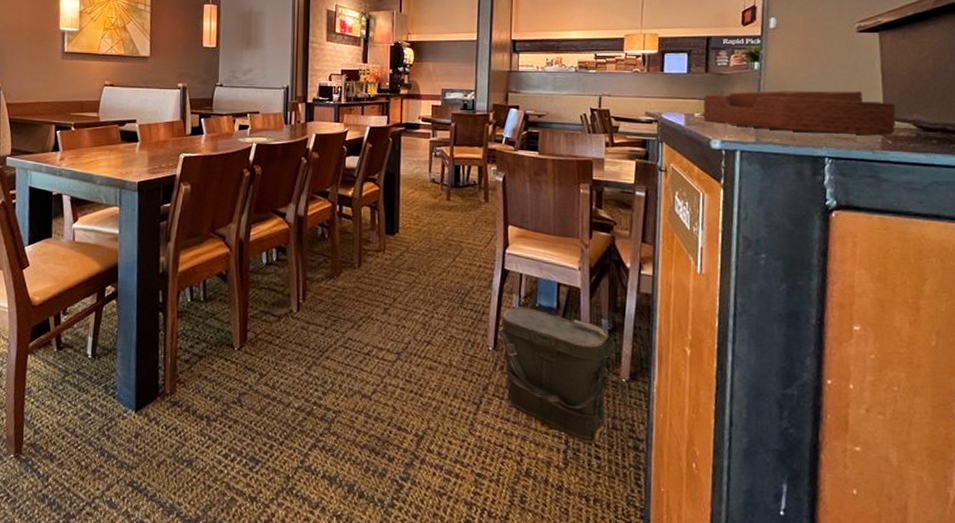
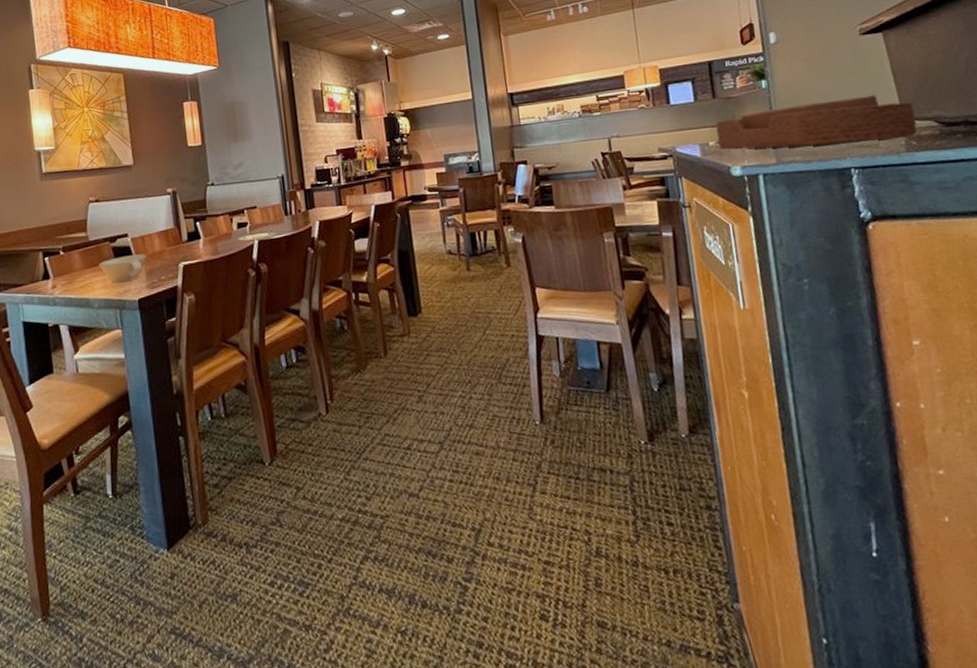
cup: none [105,140,152,164] -> present [98,253,147,284]
bag: present [499,306,614,445] -> none [543,372,672,512]

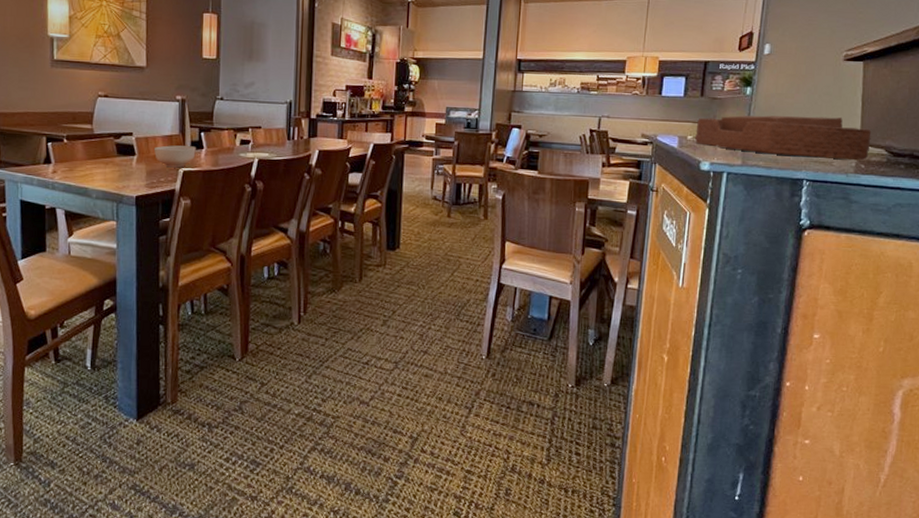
cup: present [98,253,147,284] -> none [100,153,149,178]
bowl: none [150,237,194,264] -> present [153,145,196,168]

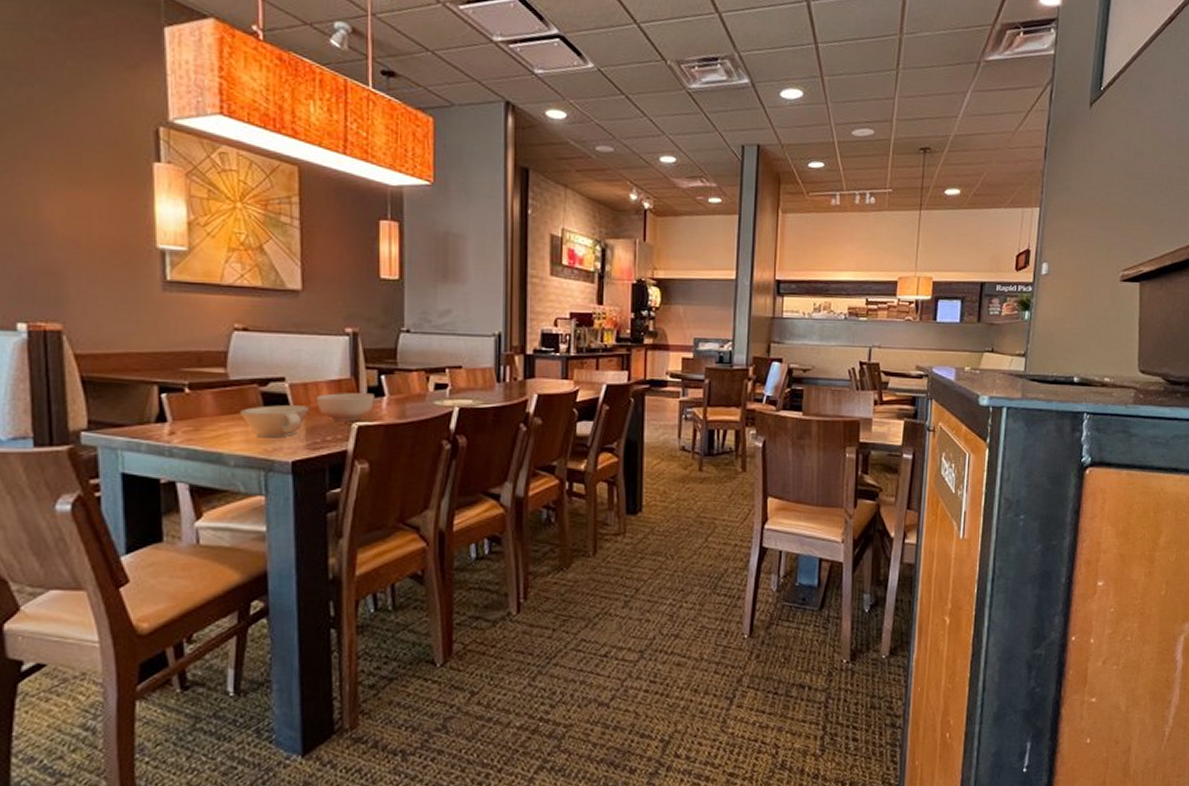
cup: none [100,153,149,178] -> present [239,405,310,438]
napkin holder: present [695,115,872,161] -> none [973,342,1149,390]

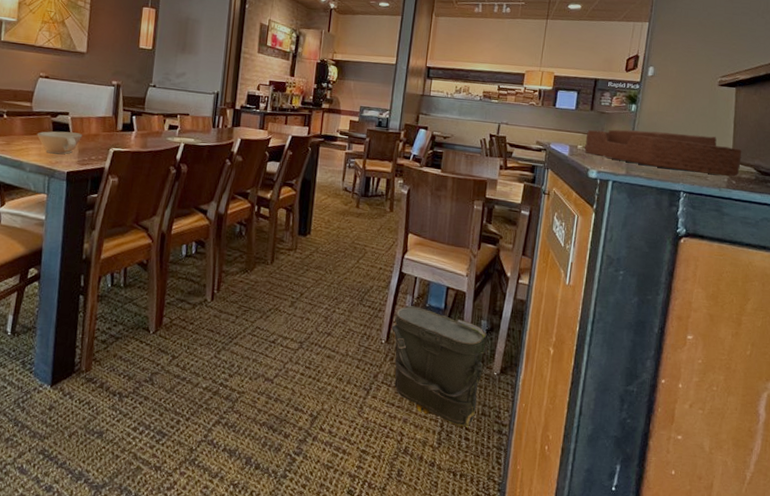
bowl: present [315,393,375,422] -> none [87,126,127,148]
bag: none [755,587,875,728] -> present [392,305,489,428]
napkin holder: none [973,342,1149,390] -> present [584,129,742,177]

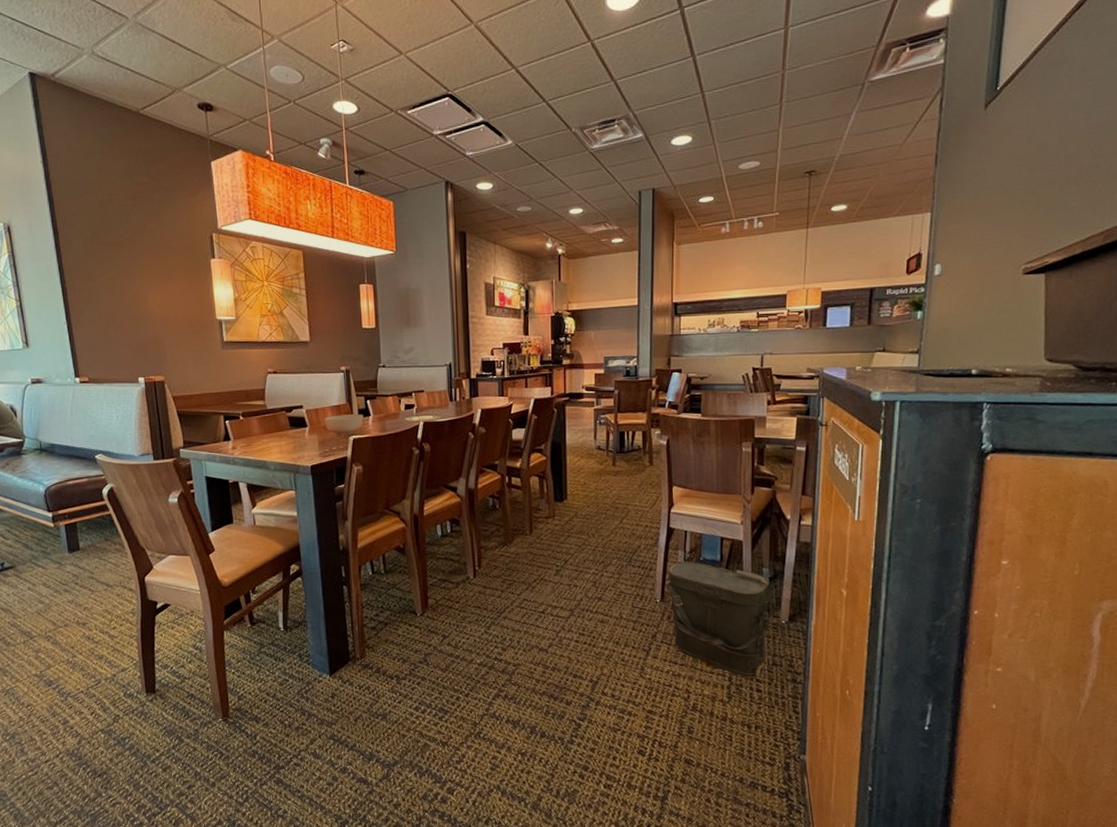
cup: present [37,131,83,154] -> none [275,425,320,450]
bowl: none [87,126,127,148] -> present [323,414,364,436]
napkin holder: present [584,129,742,177] -> none [864,335,1057,379]

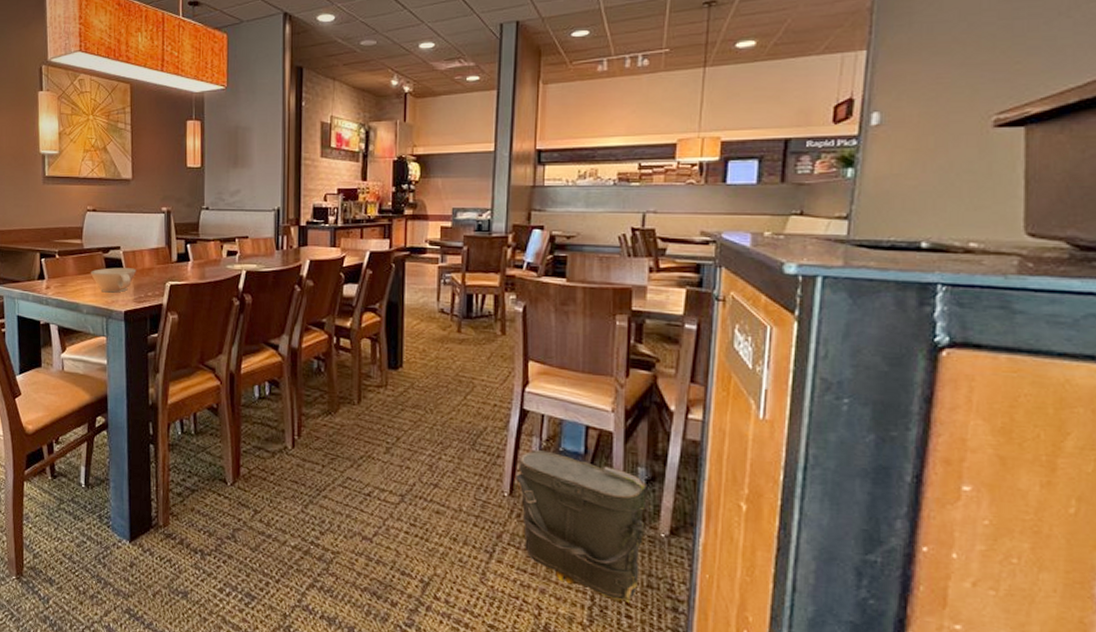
cup: none [275,425,320,450] -> present [90,268,137,293]
bowl: present [323,414,364,436] -> none [140,258,182,282]

